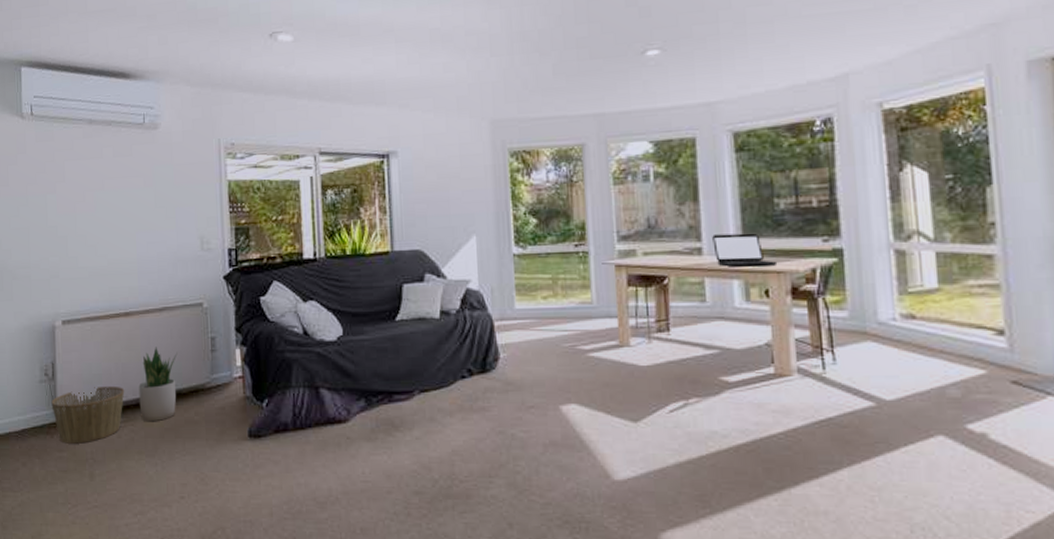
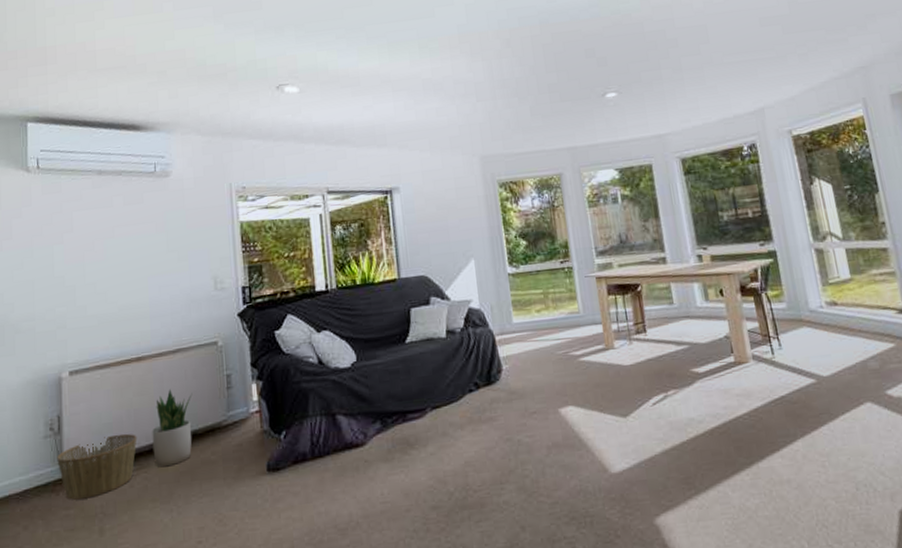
laptop: present [712,233,778,267] -> none [673,242,727,273]

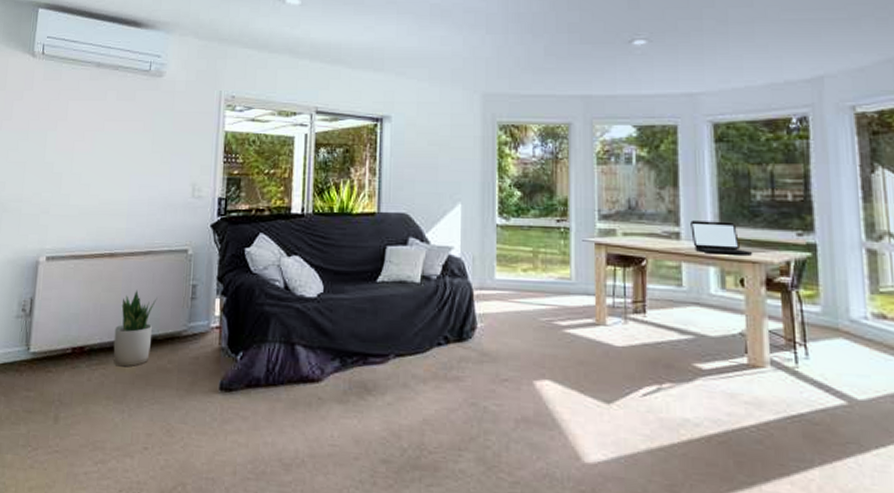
basket: present [57,433,137,500] -> none [25,326,101,384]
laptop: none [673,242,727,273] -> present [690,220,753,255]

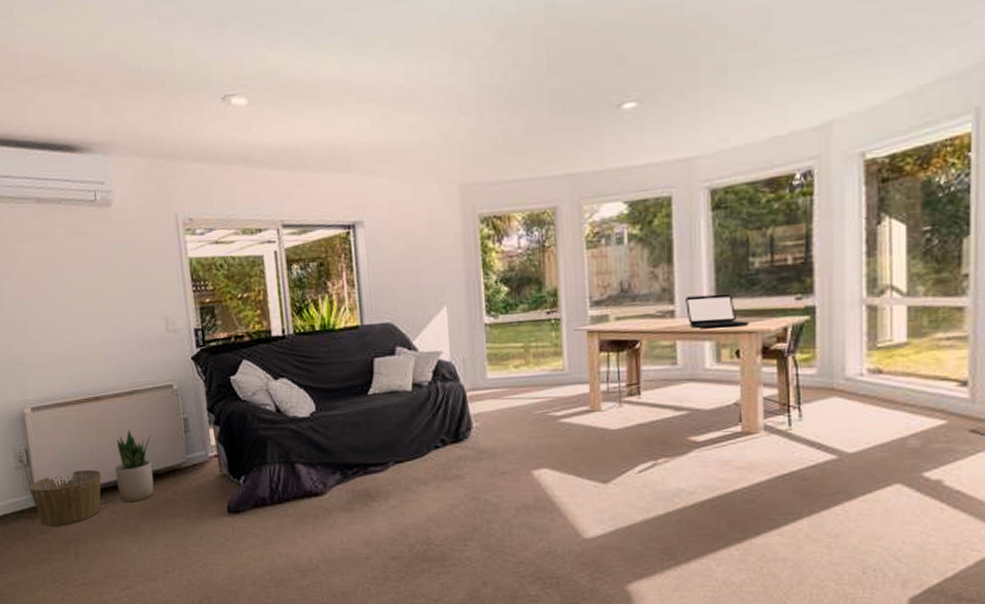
basket: none [25,326,101,384] -> present [29,469,102,526]

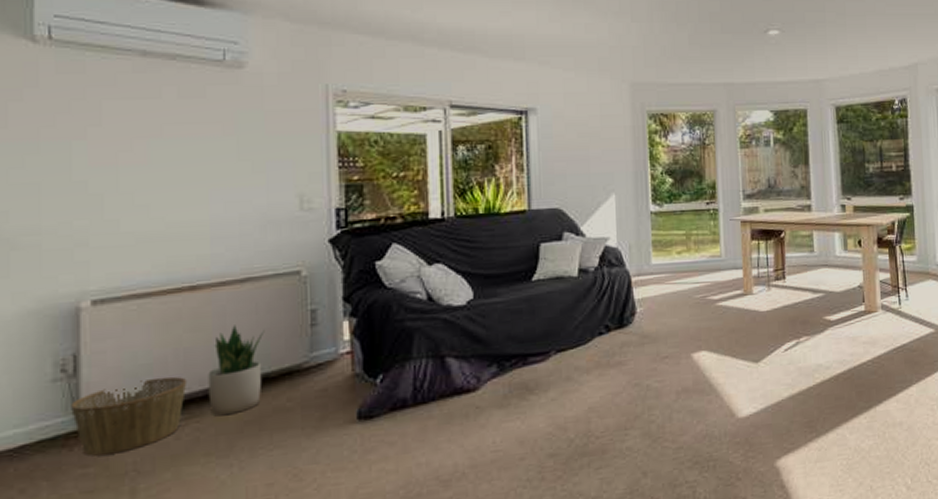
laptop: present [685,293,750,329] -> none [819,192,868,222]

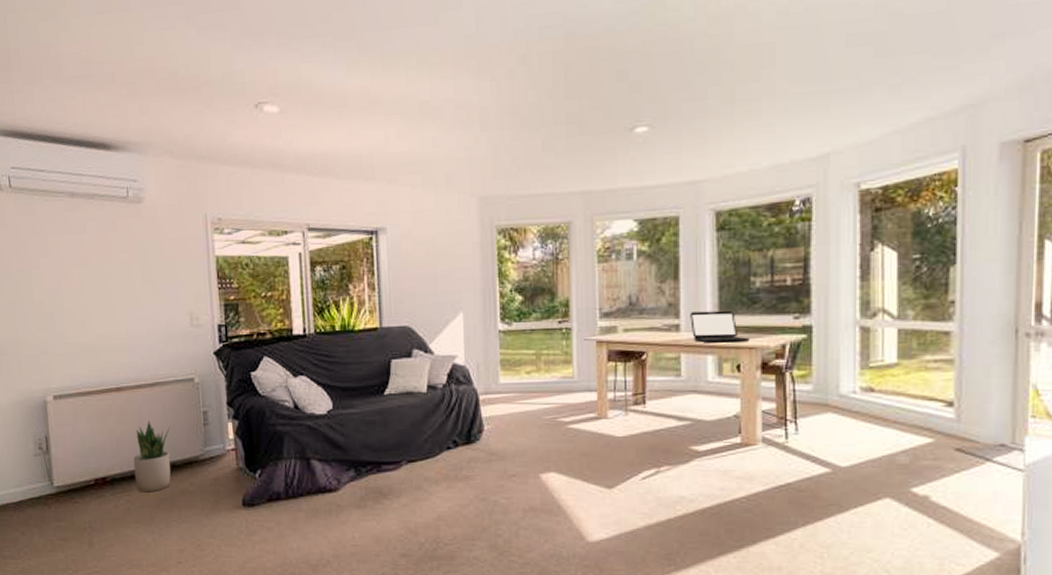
basket: present [71,376,188,456] -> none [47,458,120,514]
laptop: none [819,192,868,222] -> present [690,310,750,343]

